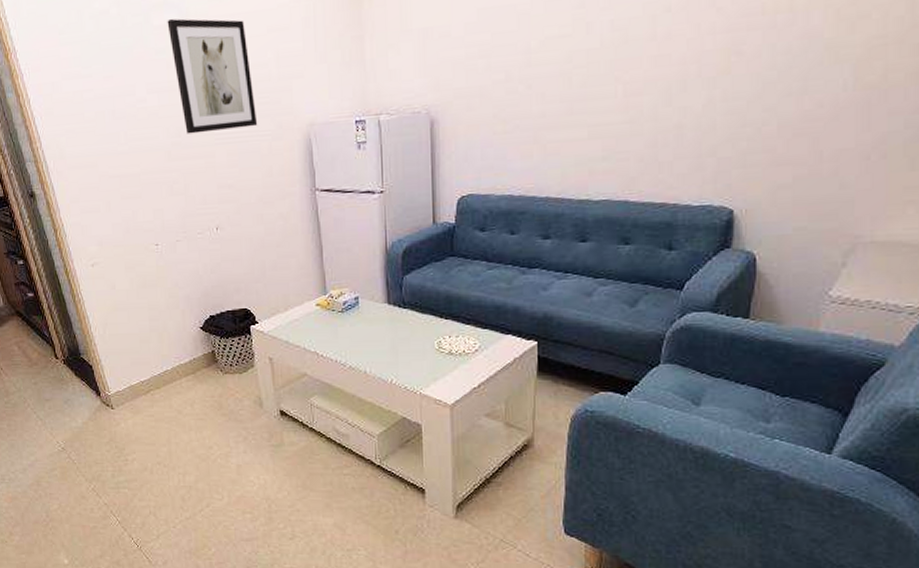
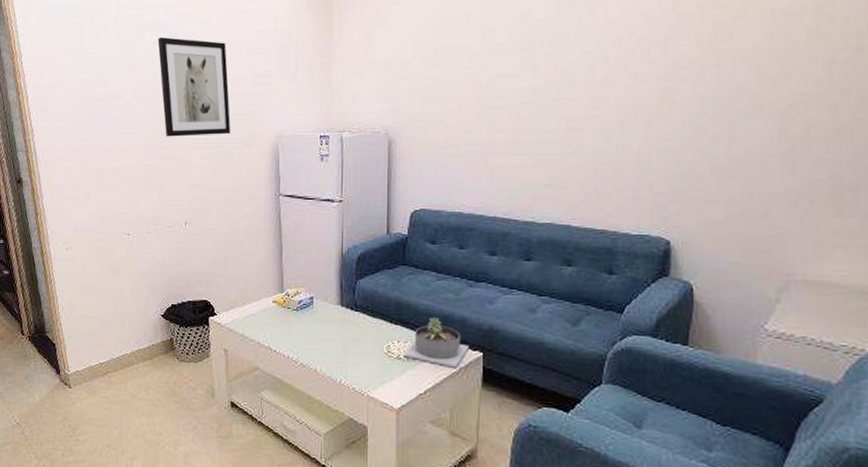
succulent planter: none [455,308,524,359] -> present [404,316,470,368]

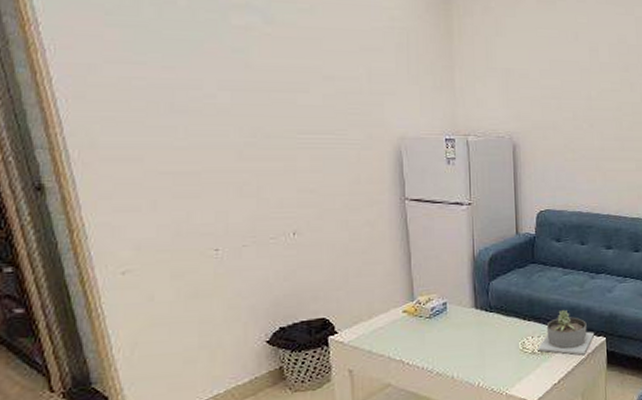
wall art: present [158,36,231,137] -> none [248,21,346,136]

